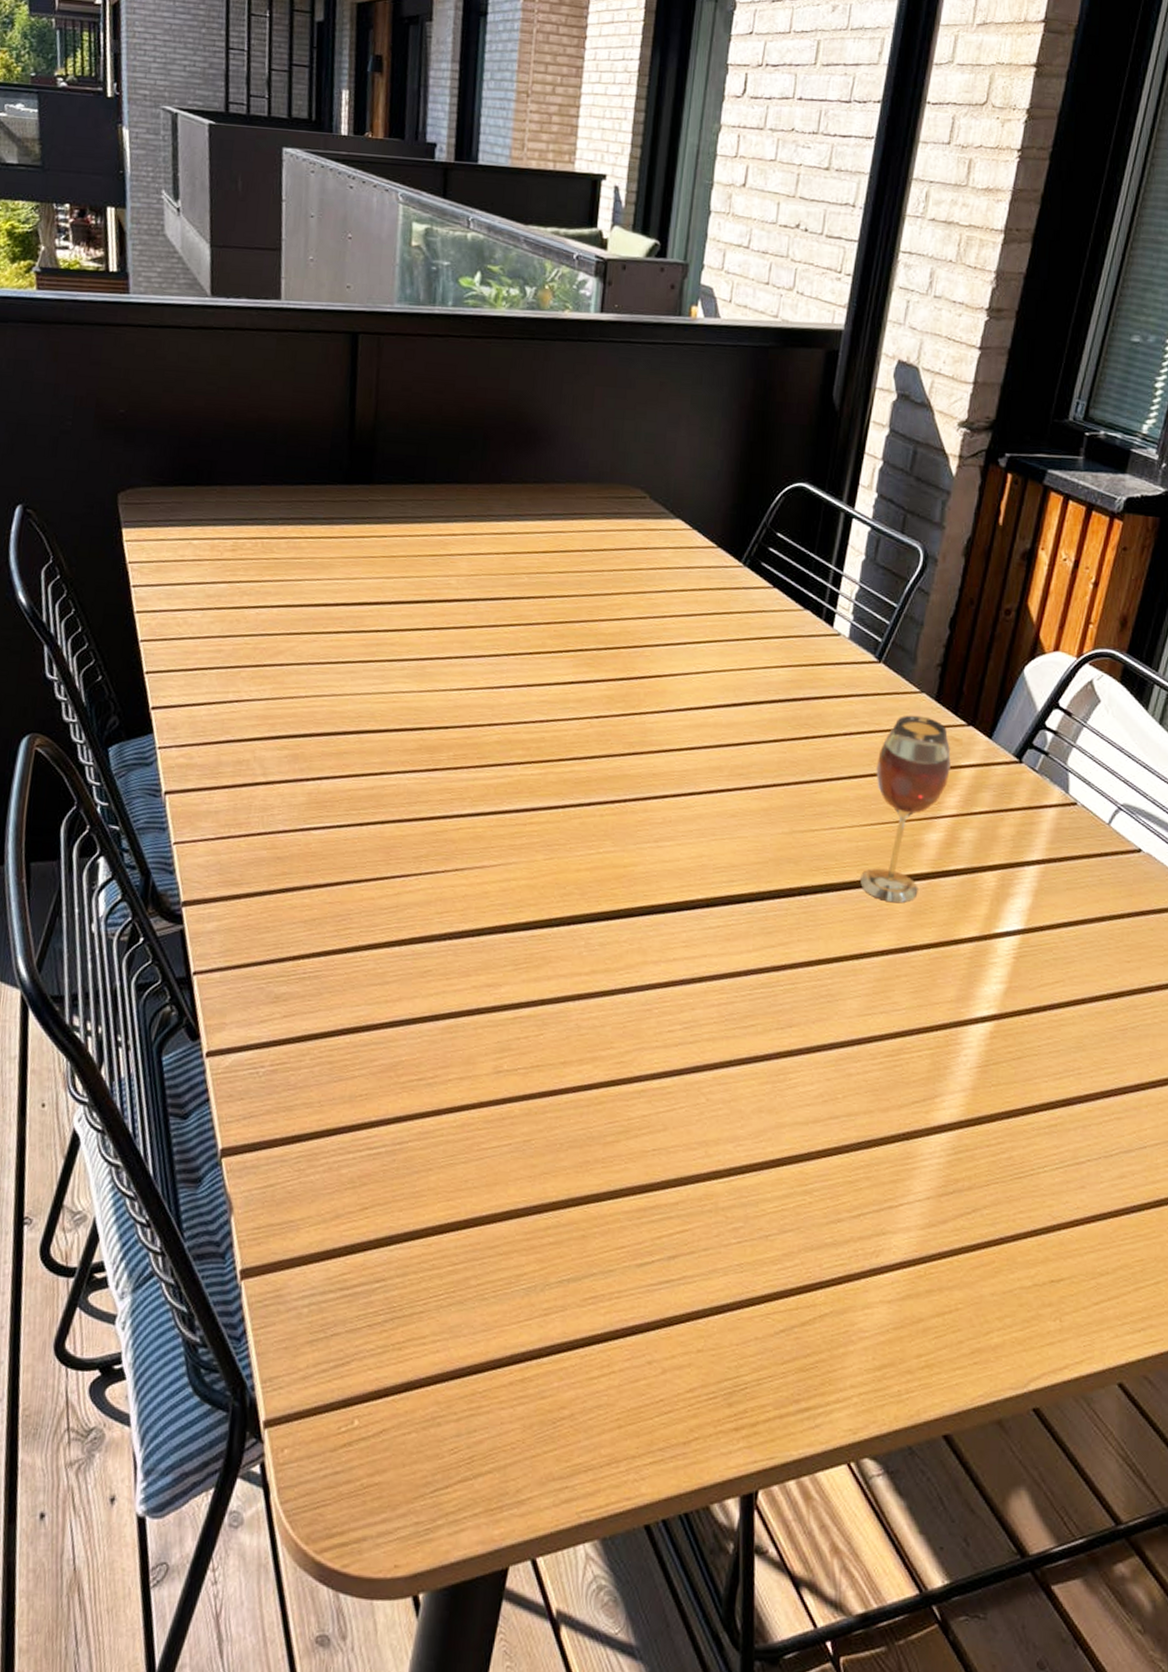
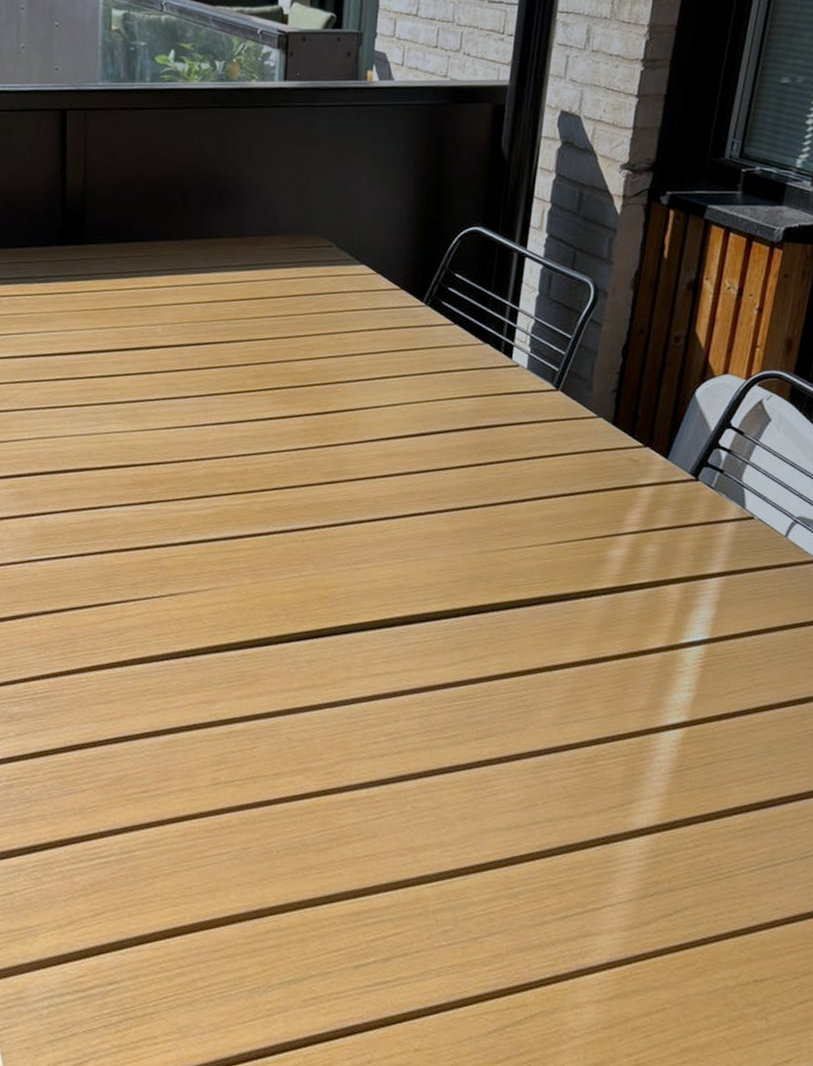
wineglass: present [860,715,951,903] -> none [549,438,630,617]

